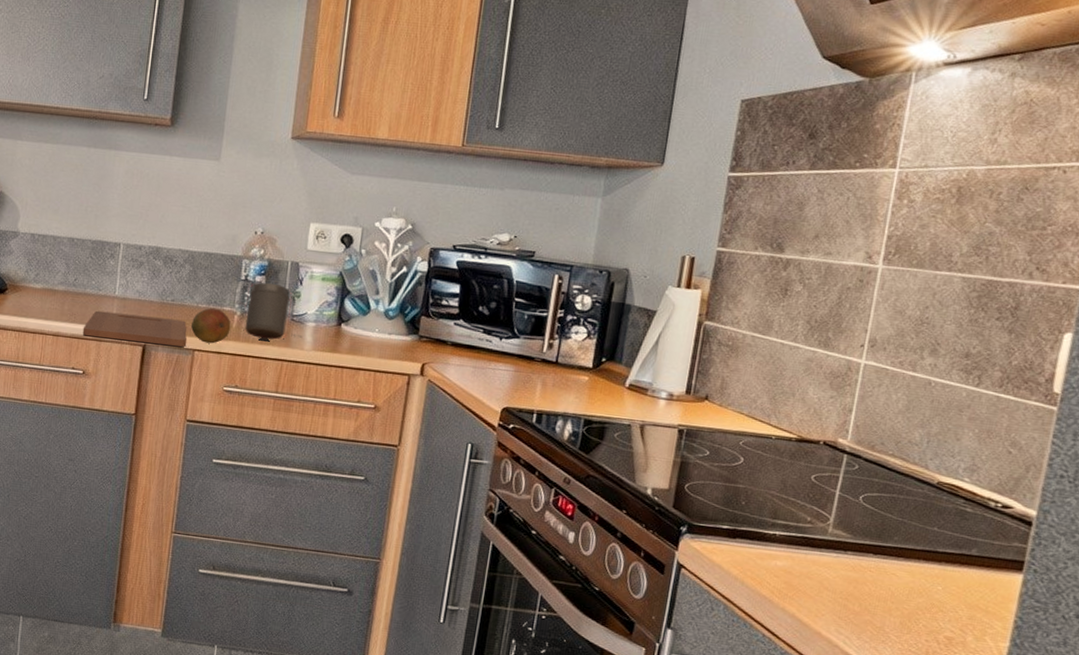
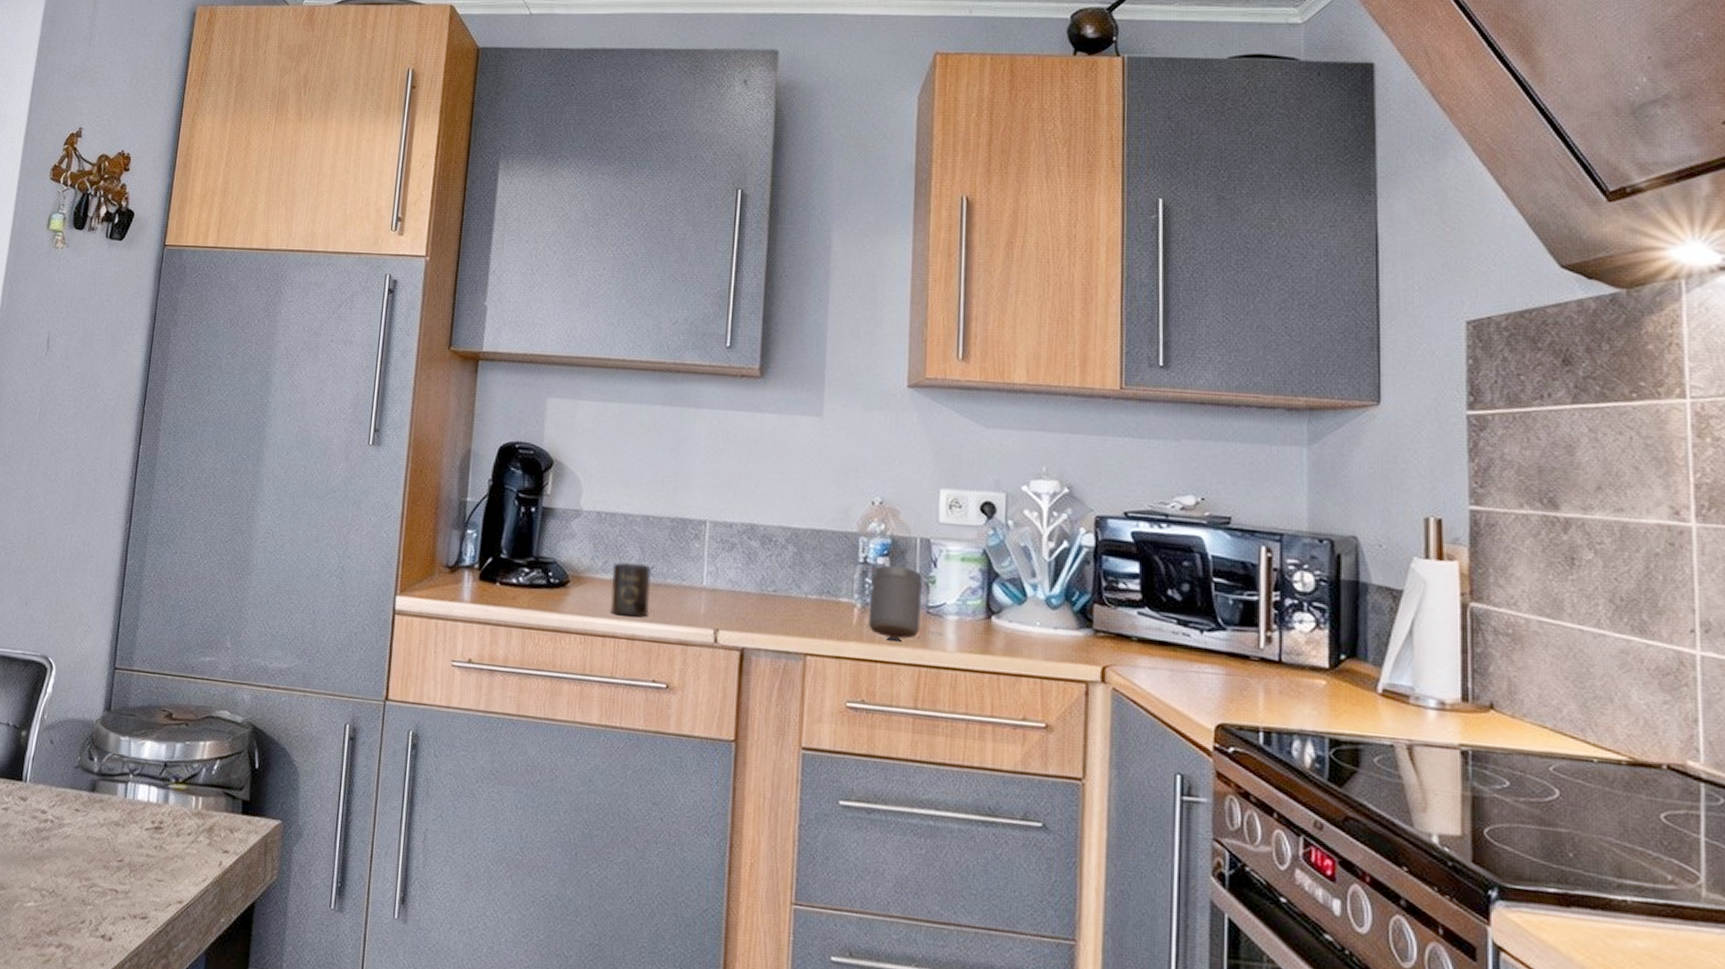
mug: none [40,275,75,319] -> present [610,562,653,617]
cutting board: present [82,310,187,347] -> none [663,606,795,651]
fruit: present [191,307,231,344] -> none [800,599,850,646]

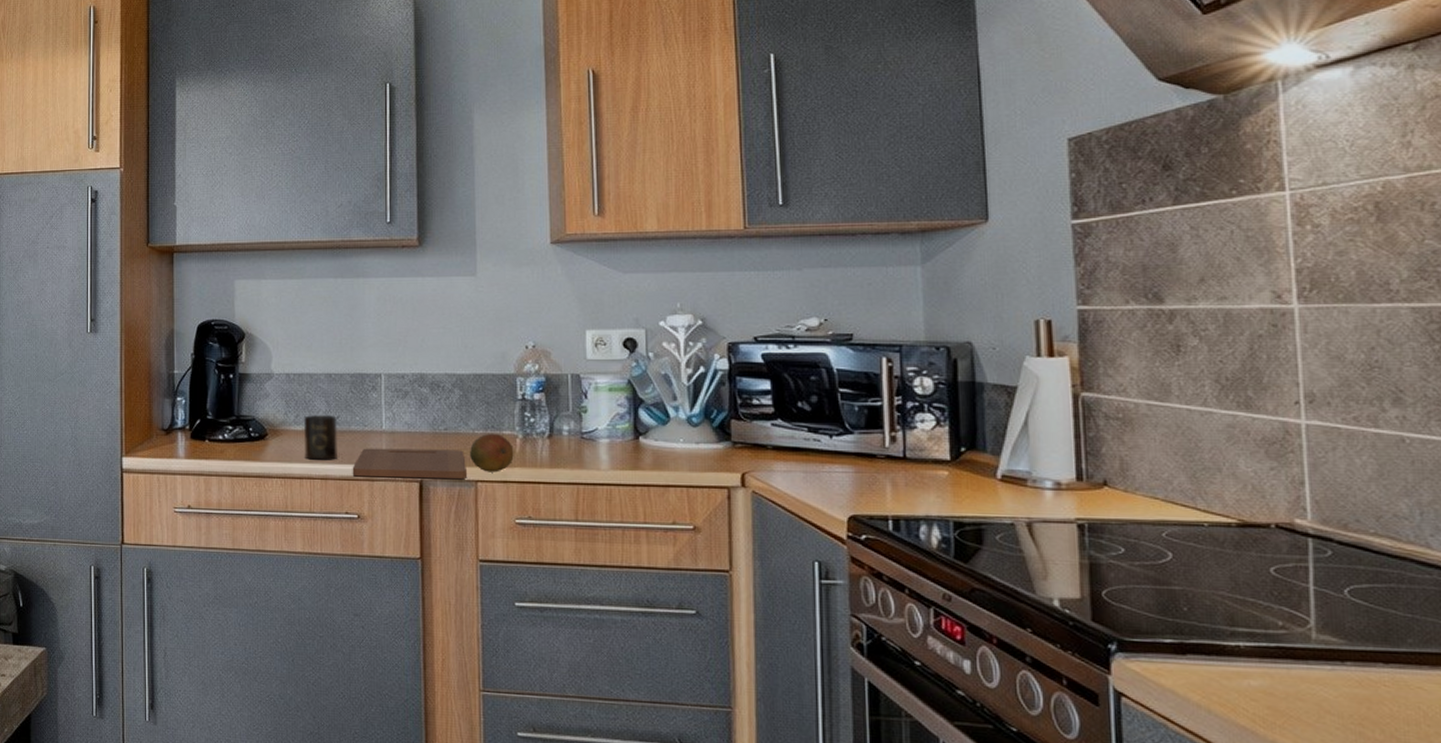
cutting board: none [663,606,795,651] -> present [352,448,466,480]
fruit: none [800,599,850,646] -> present [470,433,514,473]
canister: present [849,560,944,643] -> none [510,395,597,466]

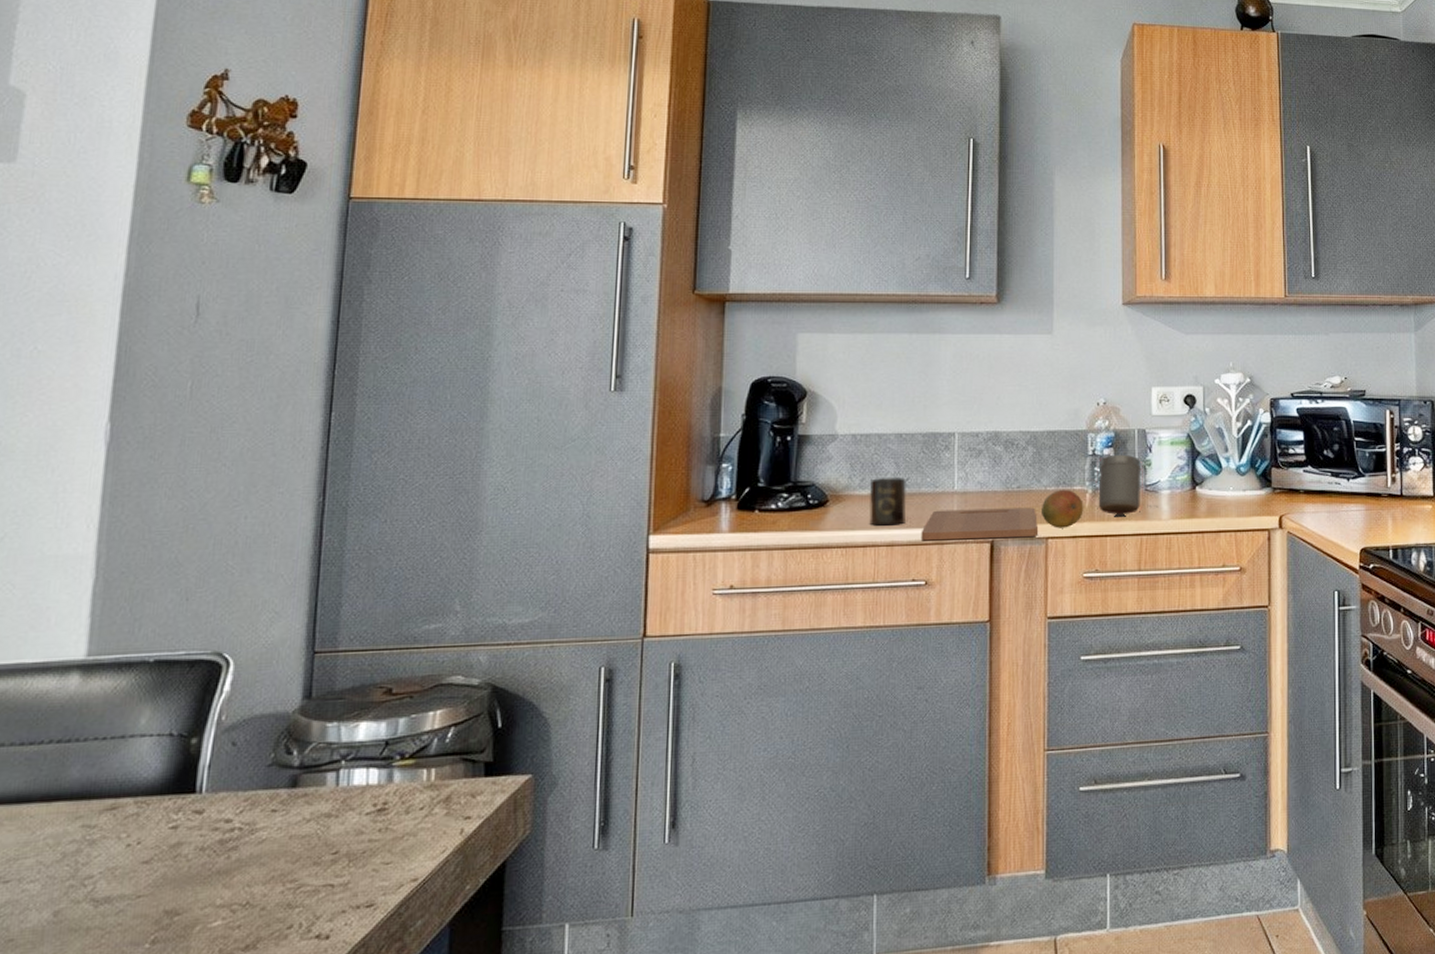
canister: none [510,395,597,466] -> present [1081,450,1159,518]

